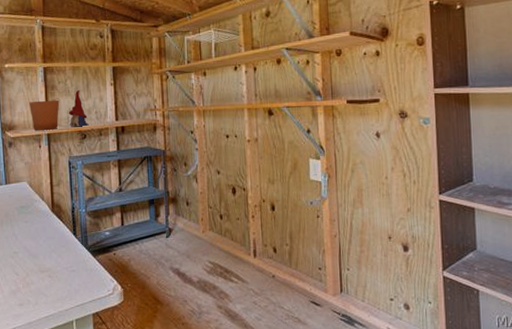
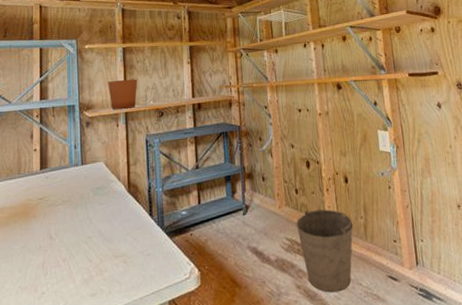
garden gnome: present [68,90,88,127] -> none [146,69,165,106]
bucket: none [219,235,278,314] -> present [296,209,353,293]

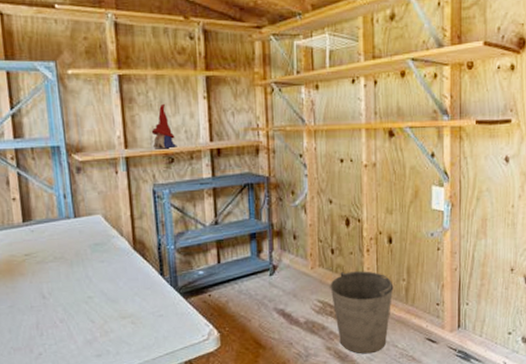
planter: present [108,78,138,110] -> none [101,115,140,154]
garden gnome: none [146,69,165,106] -> present [151,104,176,149]

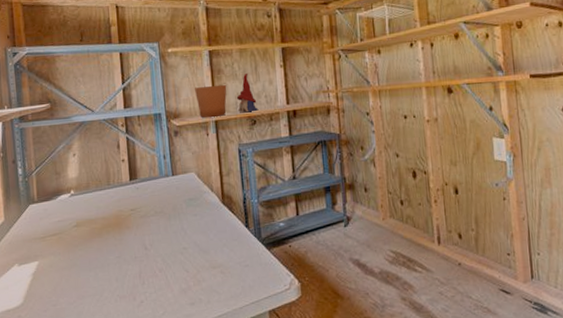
planter: none [101,115,140,154] -> present [195,84,227,119]
bucket: present [330,271,394,354] -> none [401,221,464,305]

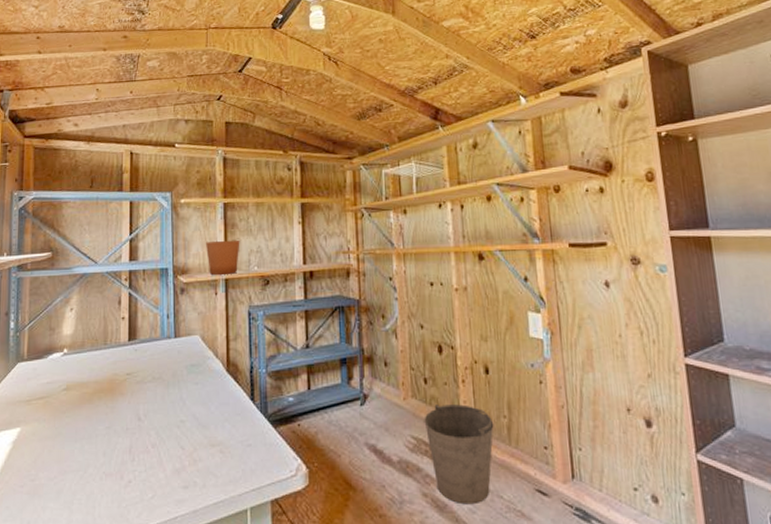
garden gnome: present [236,74,258,113] -> none [249,229,272,272]
bucket: none [401,221,464,305] -> present [424,404,494,505]

